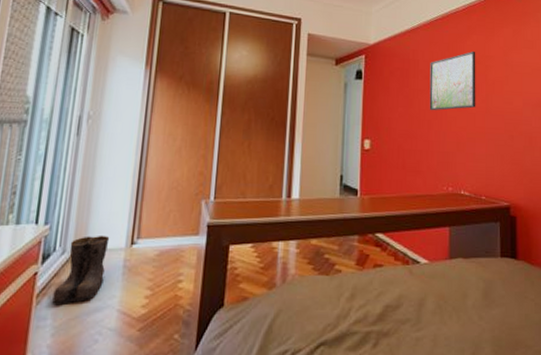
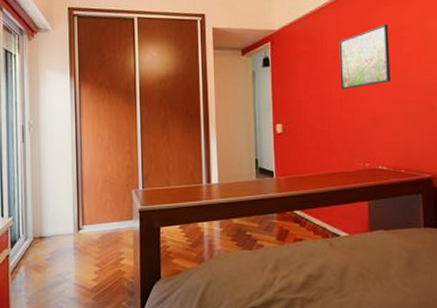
boots: present [52,235,110,304] -> none [23,223,61,280]

